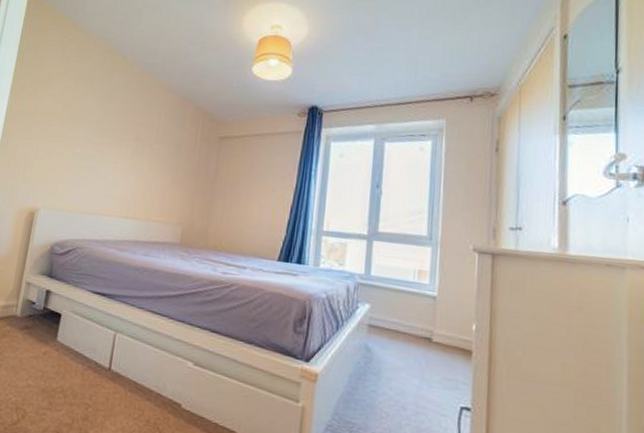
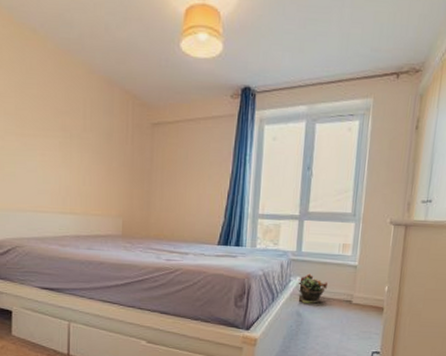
potted plant: none [366,301,401,337] -> present [298,273,327,303]

